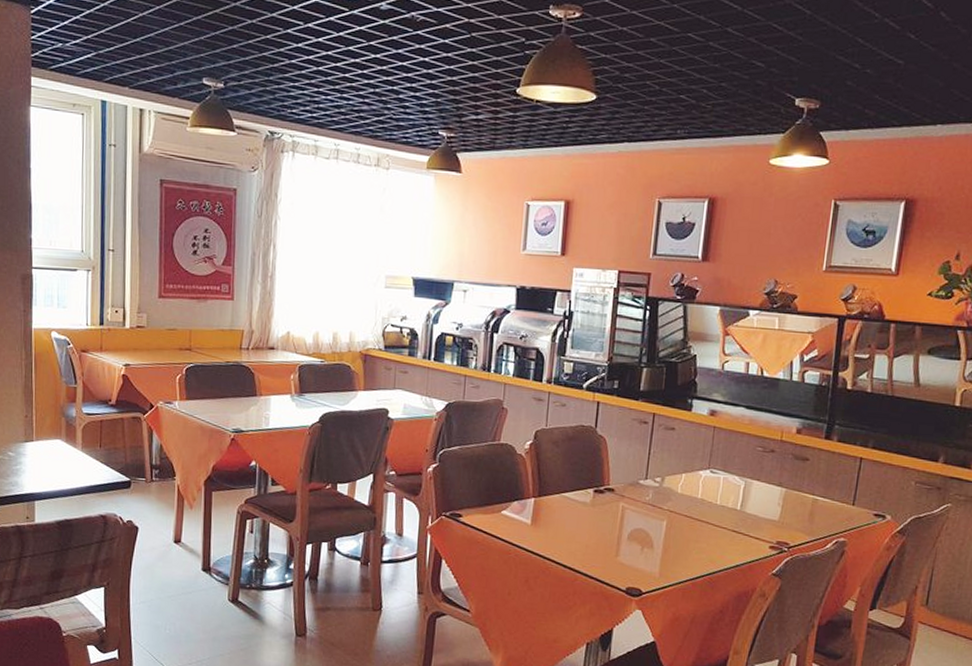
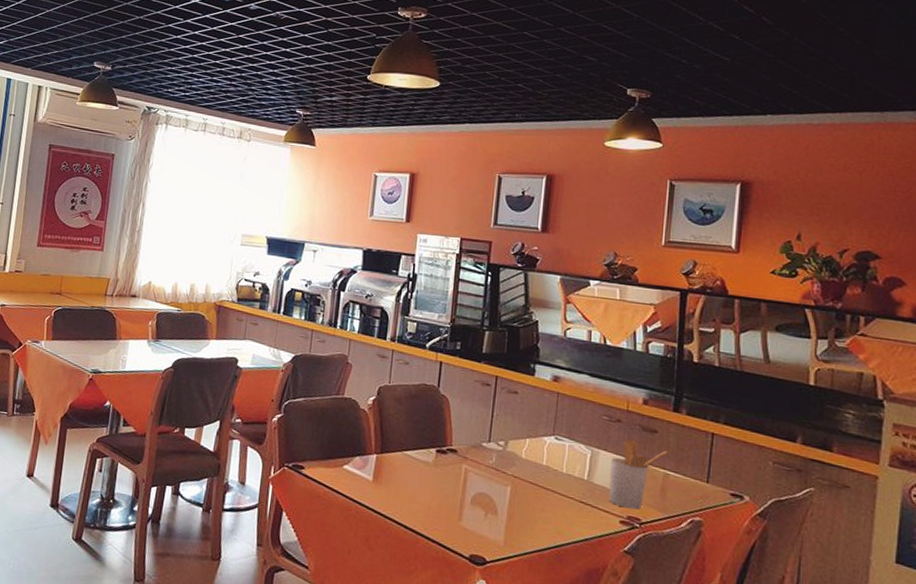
utensil holder: none [760,469,817,535] -> present [609,439,667,510]

